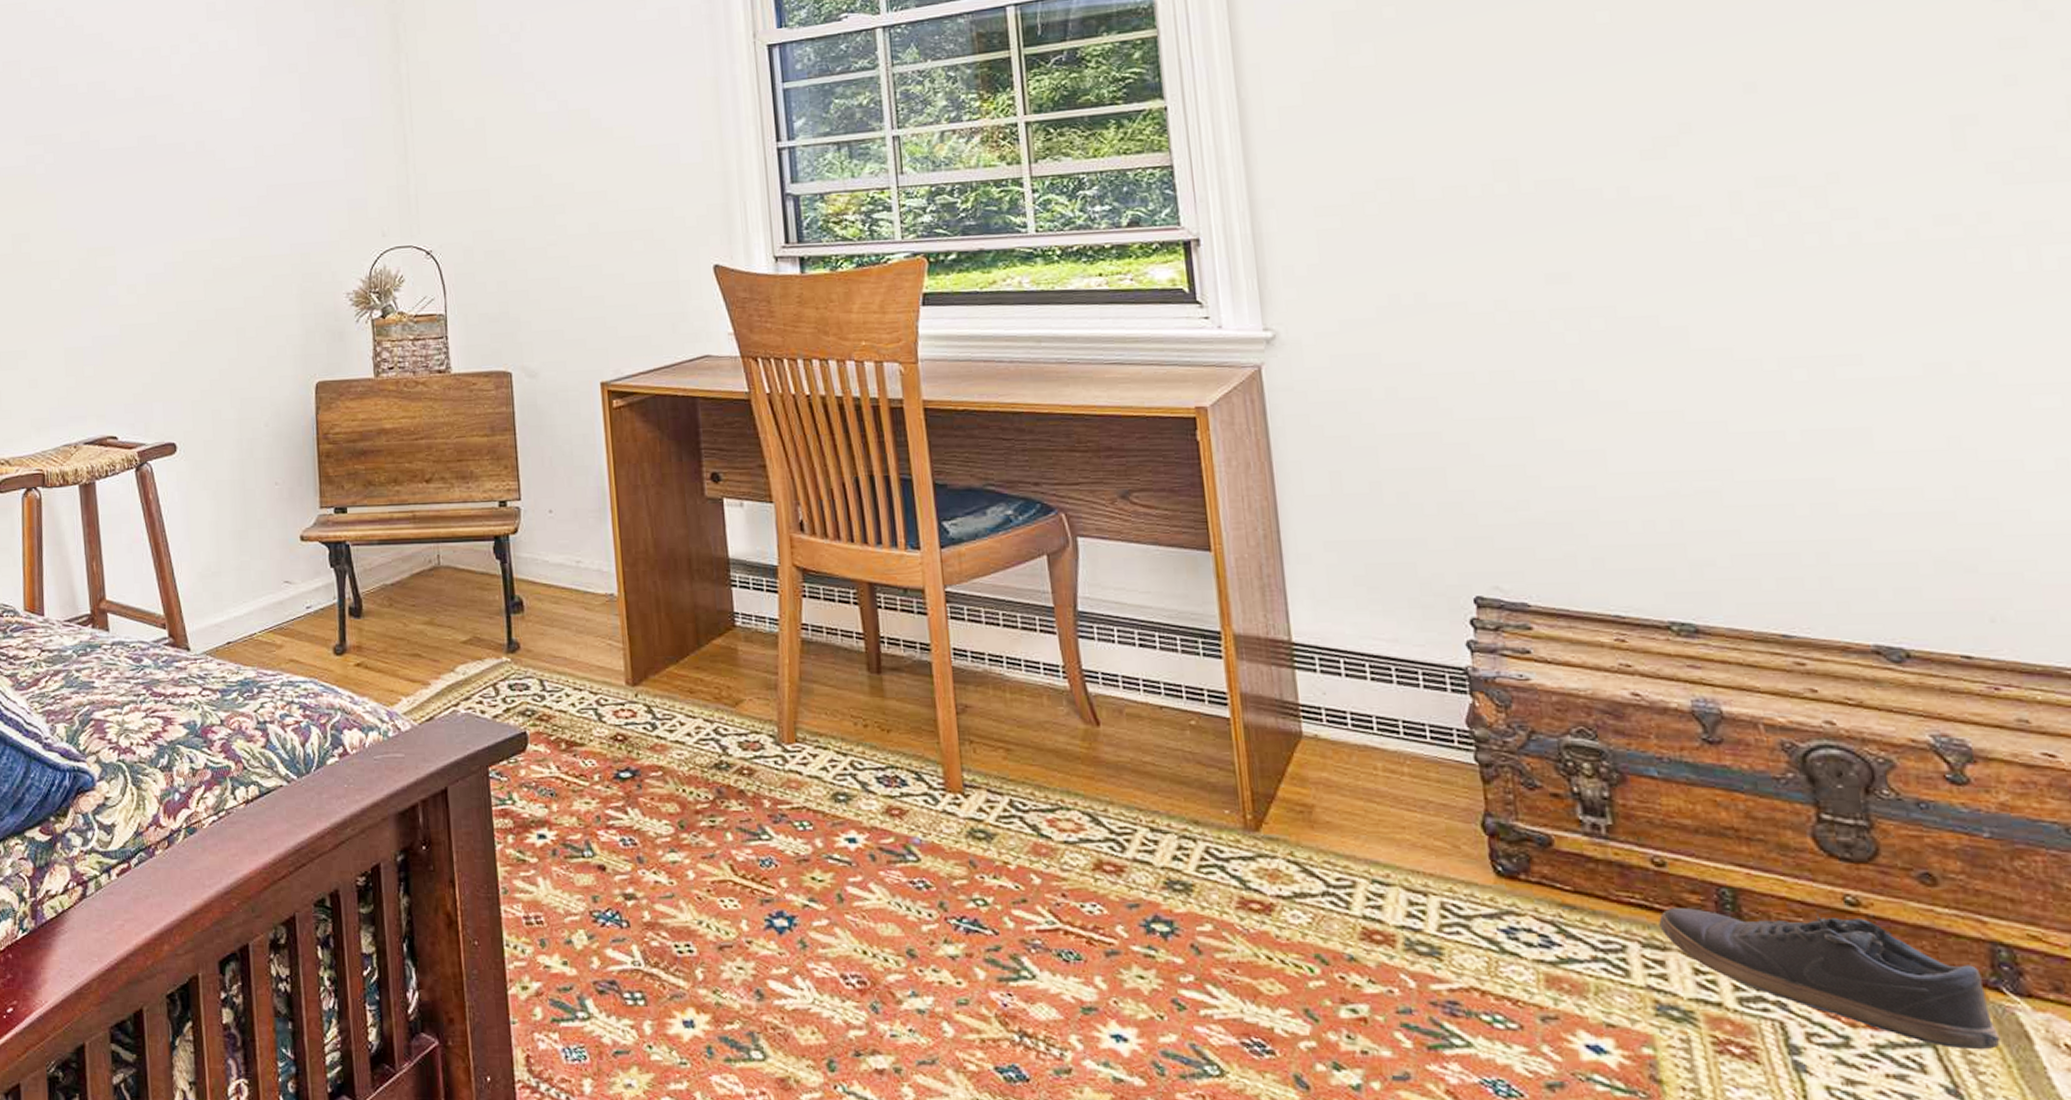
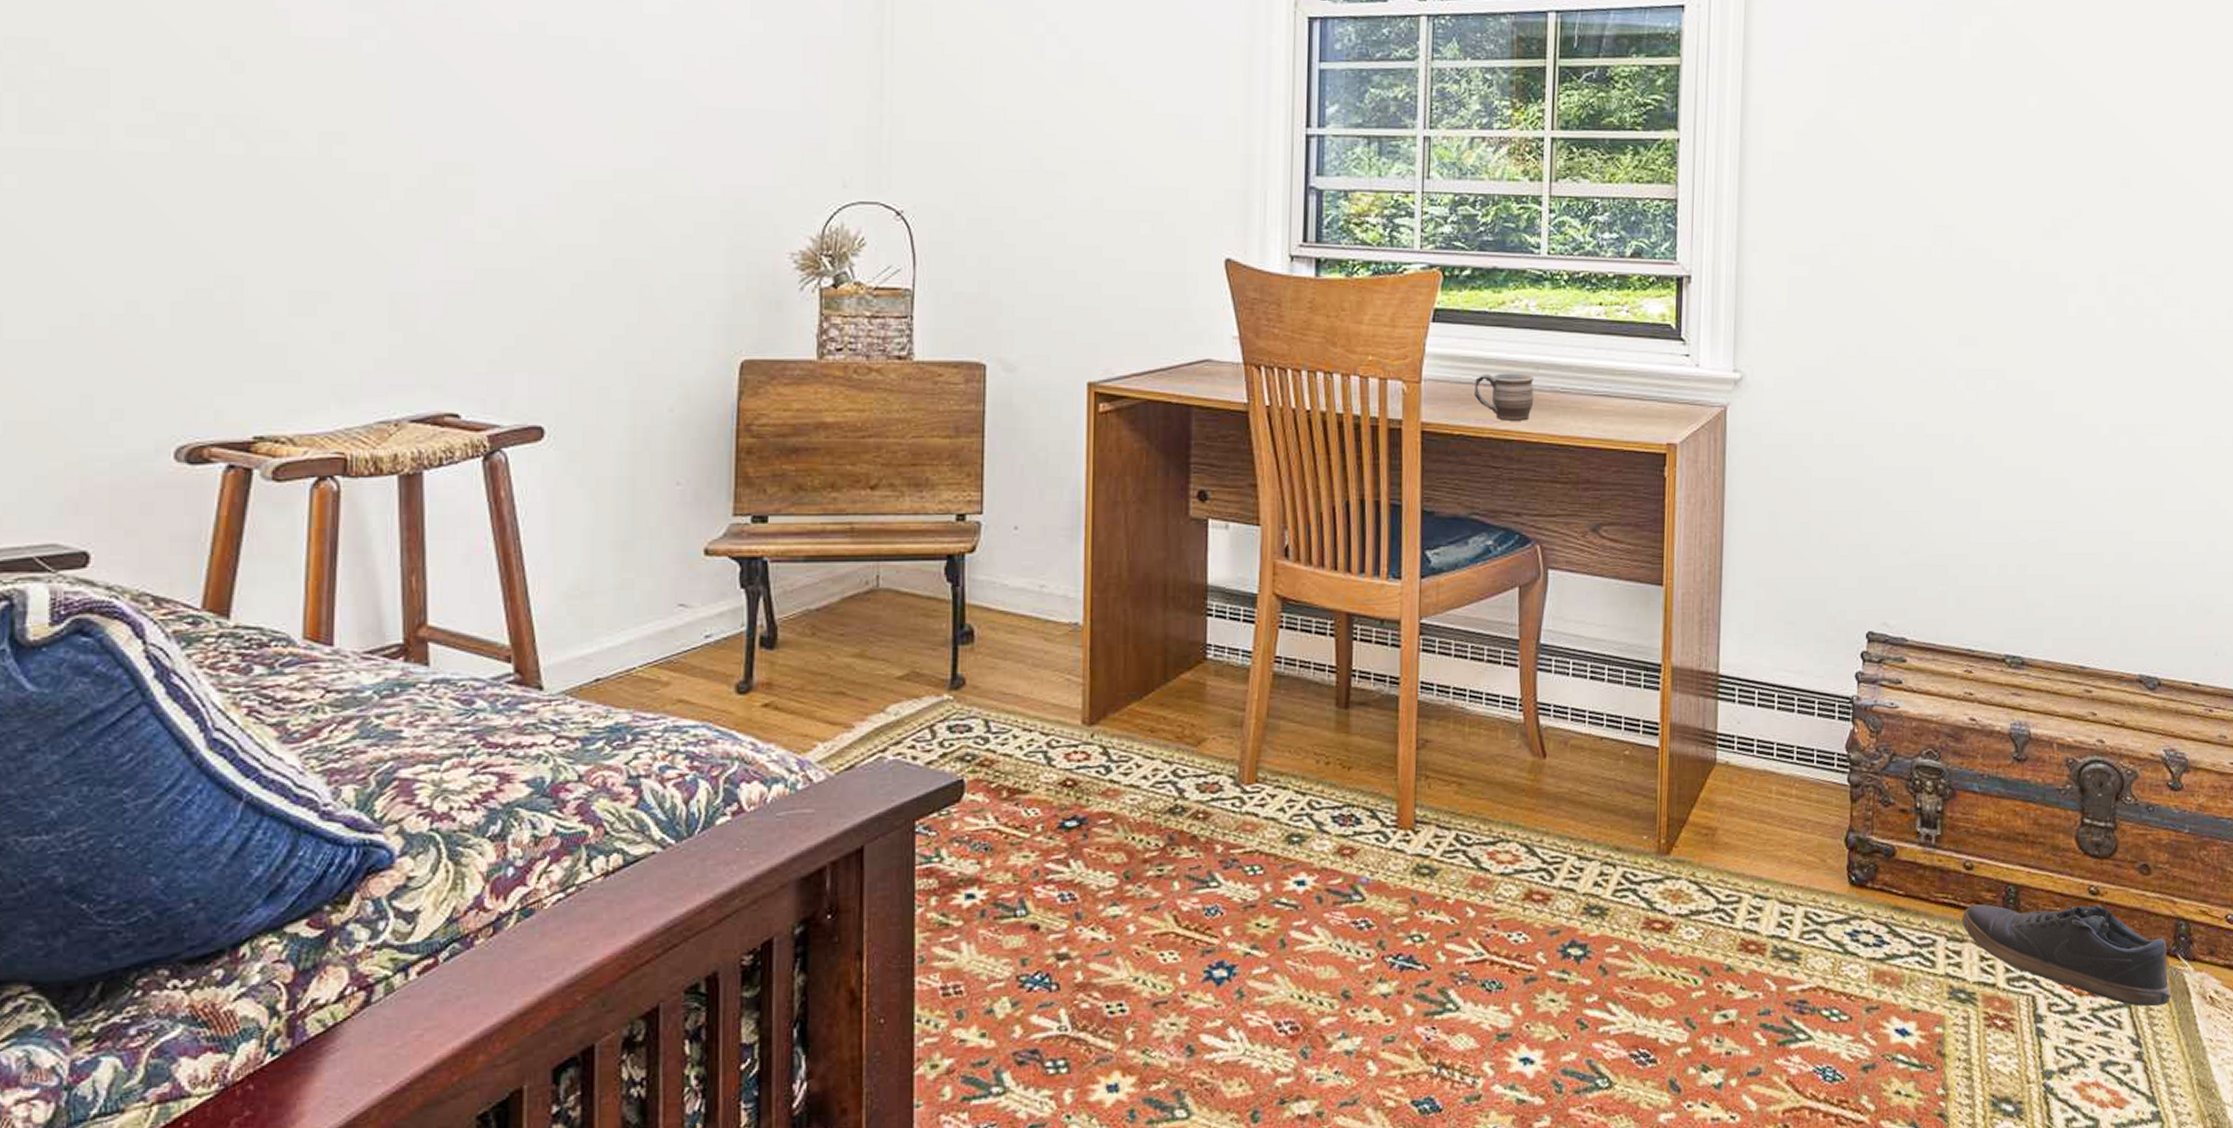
mug: none [974,347,1040,394] -> present [1473,373,1534,421]

